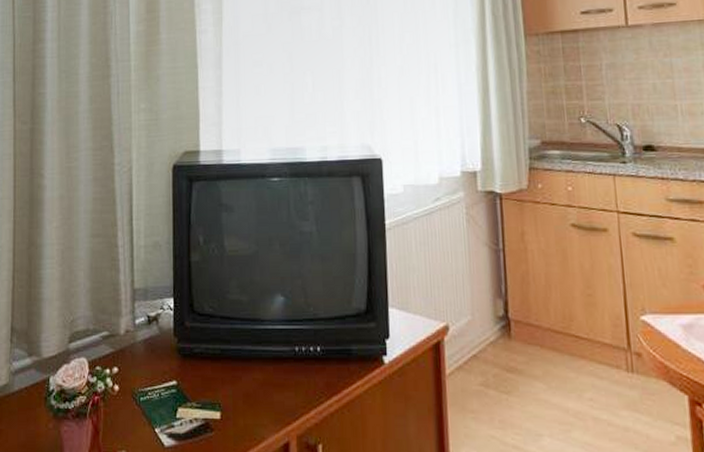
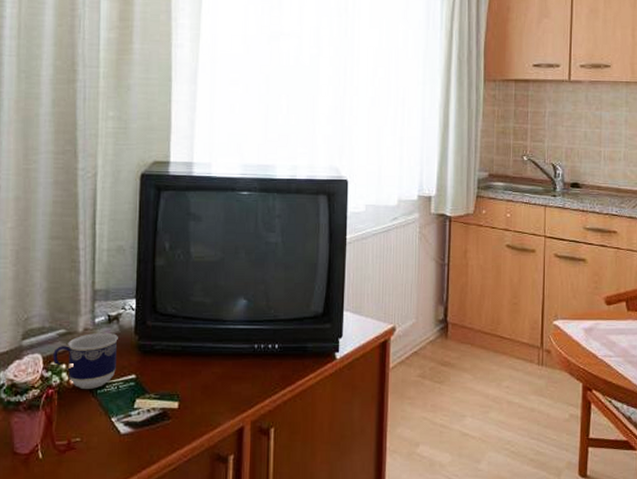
cup: none [98,334,158,396] -> present [53,332,118,389]

